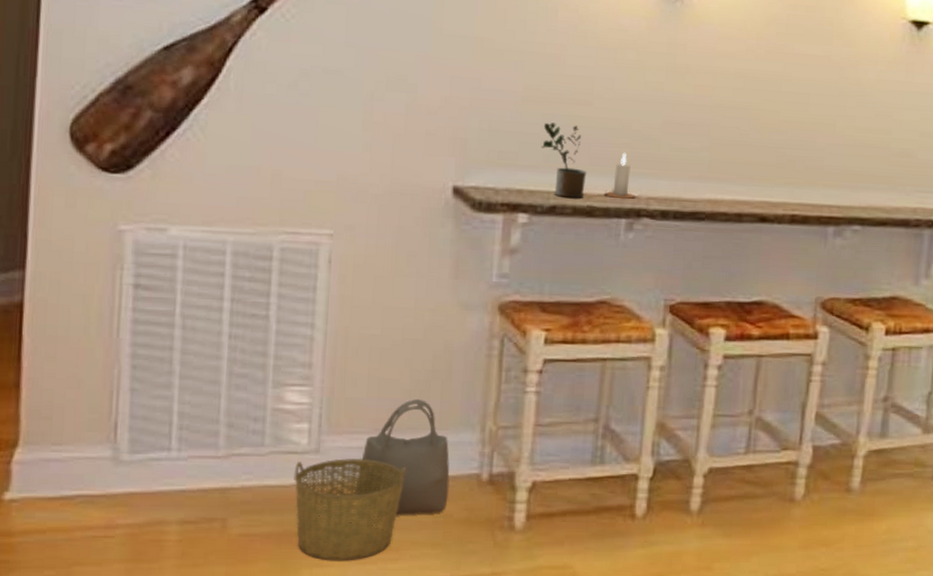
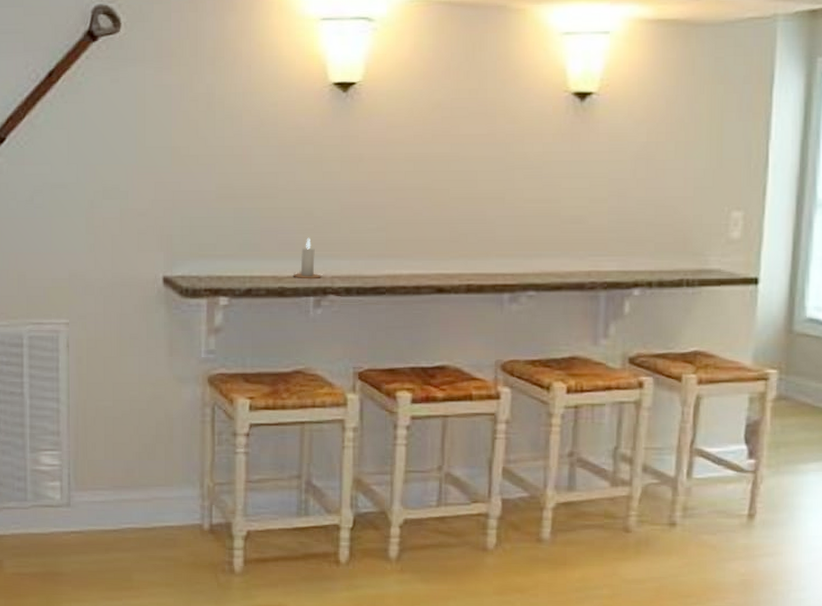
basket: present [294,458,406,561] -> none [52,510,140,597]
handbag: present [355,399,450,516] -> none [101,460,177,560]
potted plant: present [541,122,587,199] -> none [235,215,277,282]

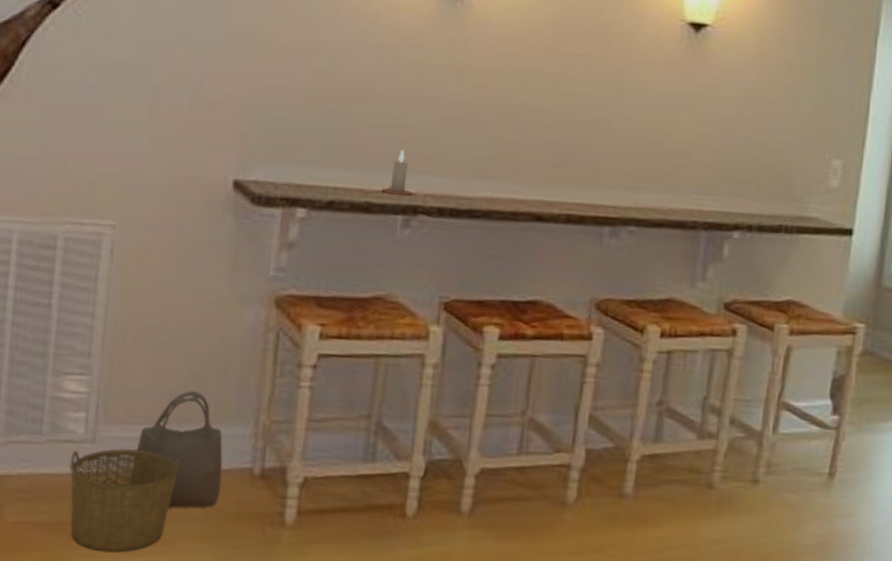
basket: none [52,510,140,597] -> present [69,448,179,553]
handbag: none [101,460,177,560] -> present [129,391,223,509]

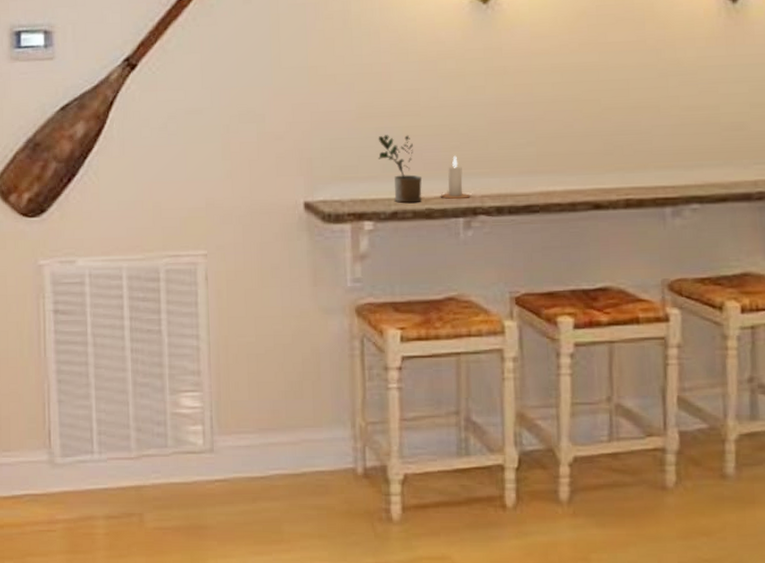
basket: present [69,448,179,553] -> none [194,455,289,552]
handbag: present [129,391,223,509] -> none [247,400,329,510]
potted plant: none [320,119,366,195] -> present [377,135,423,204]

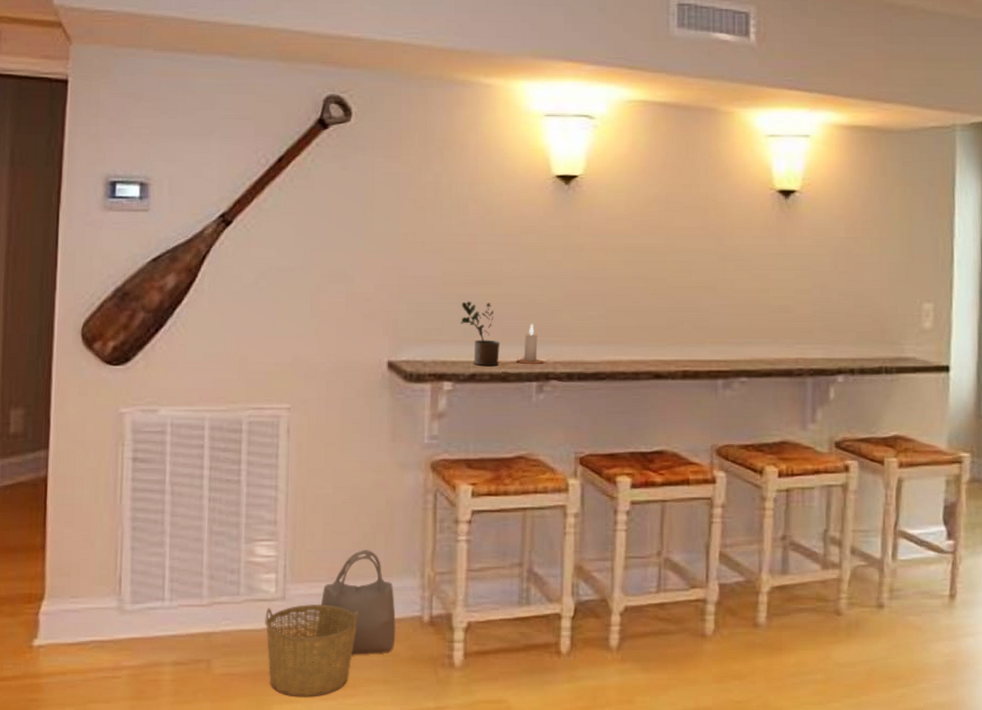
basket: none [194,455,289,552] -> present [265,603,358,698]
handbag: none [247,400,329,510] -> present [316,550,396,656]

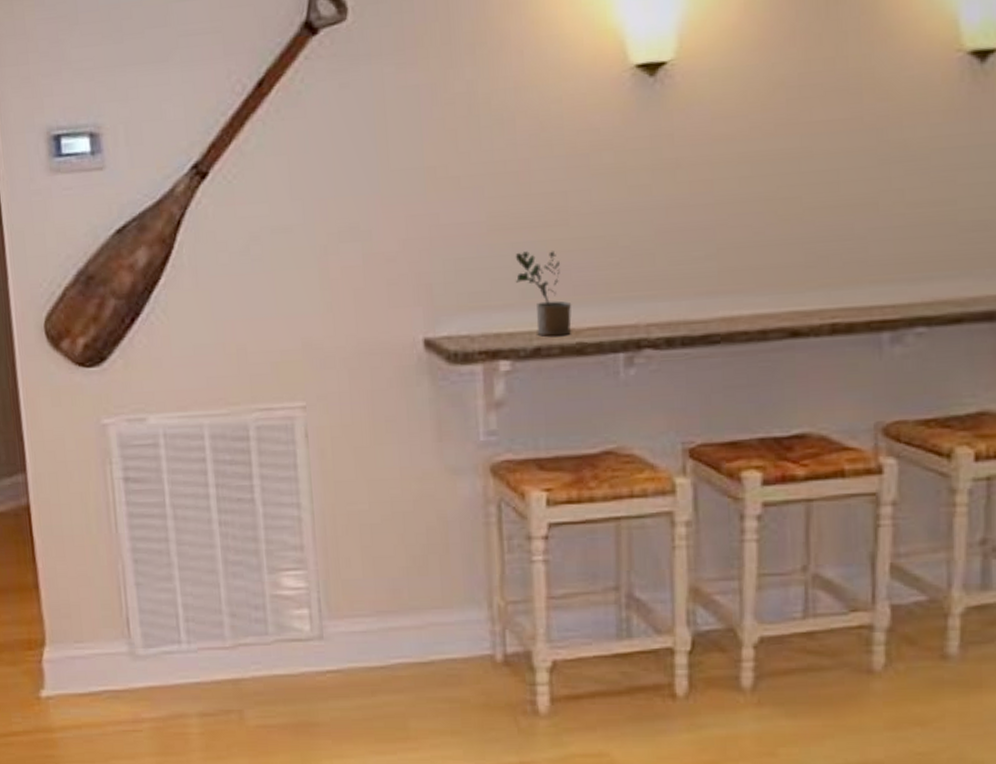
basket: present [265,603,358,698] -> none [301,642,414,752]
handbag: present [316,550,396,656] -> none [364,577,462,704]
candle: present [516,323,544,364] -> none [594,275,633,330]

